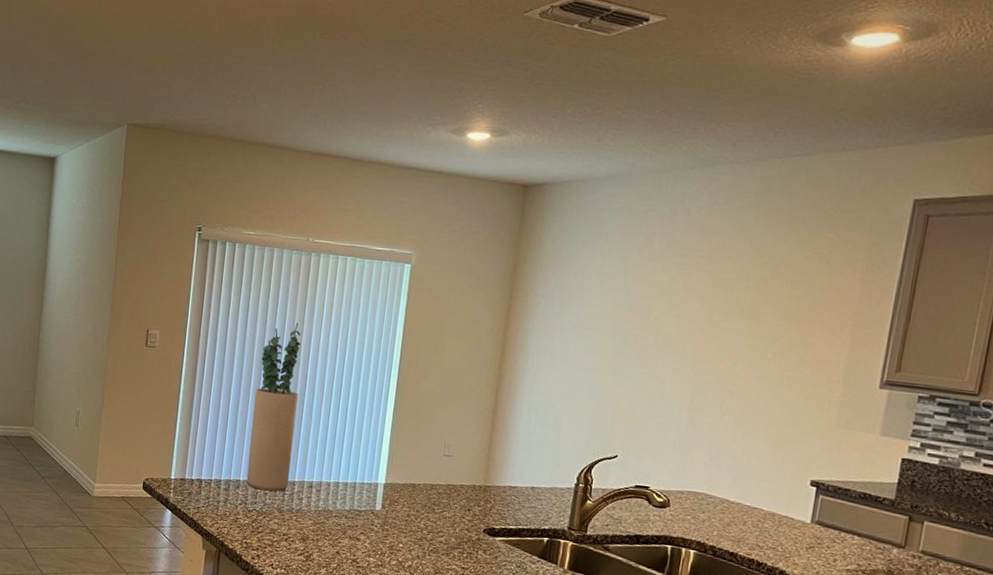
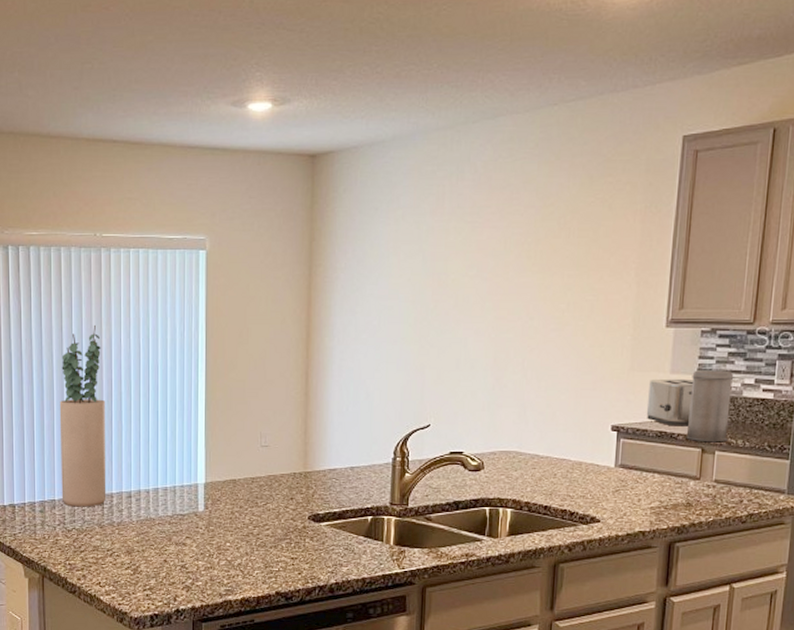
toaster: none [850,439,905,492] -> present [646,378,693,426]
canister: none [892,435,952,514] -> present [686,370,734,443]

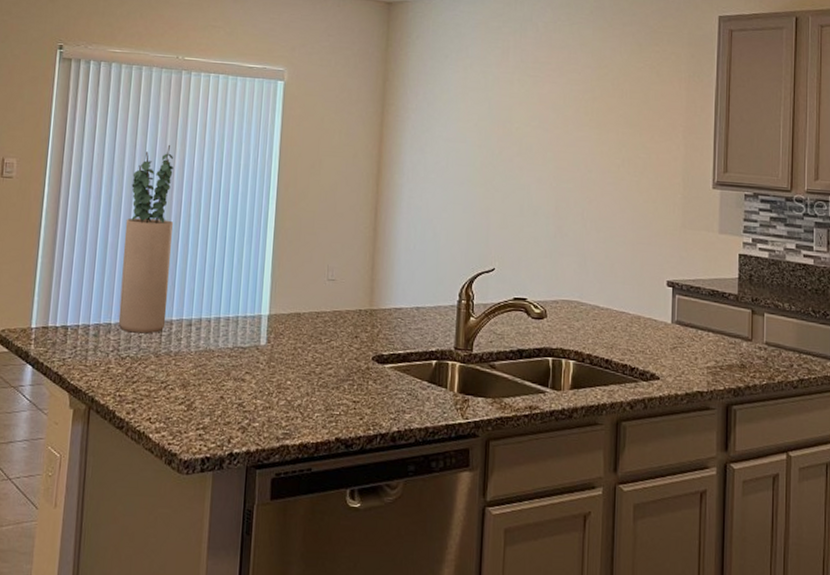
toaster: present [646,378,693,426] -> none [698,237,740,287]
canister: present [686,370,734,443] -> none [736,232,777,305]

